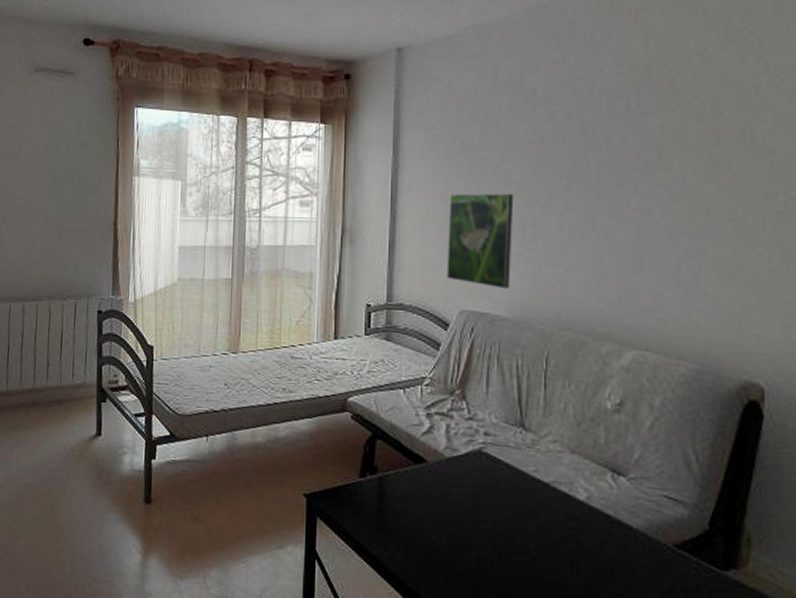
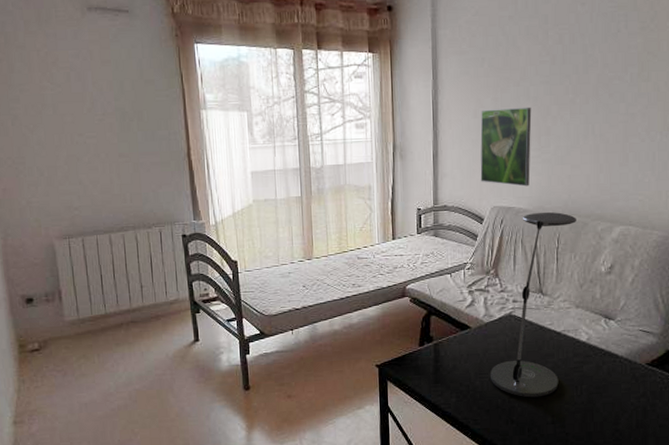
desk lamp: none [451,323,572,570] -> present [490,212,576,398]

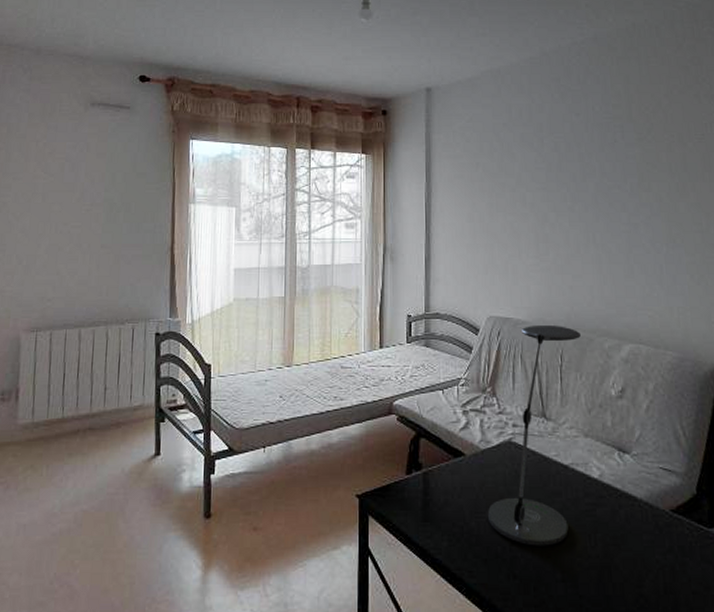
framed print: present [480,108,532,187] -> none [475,214,529,296]

